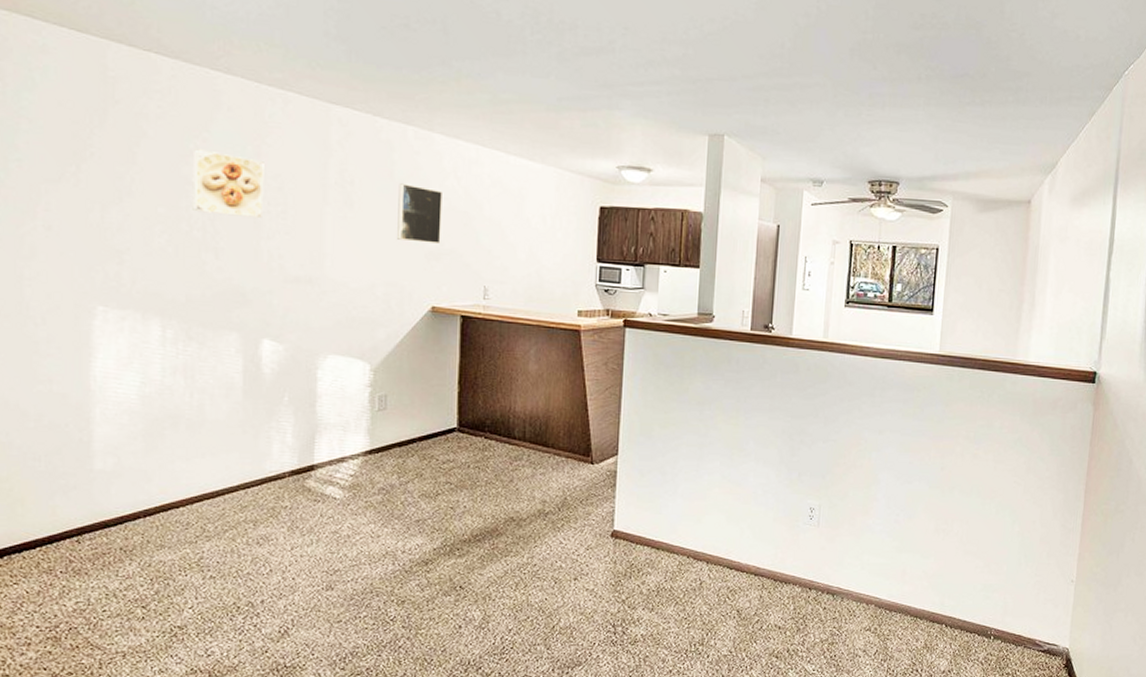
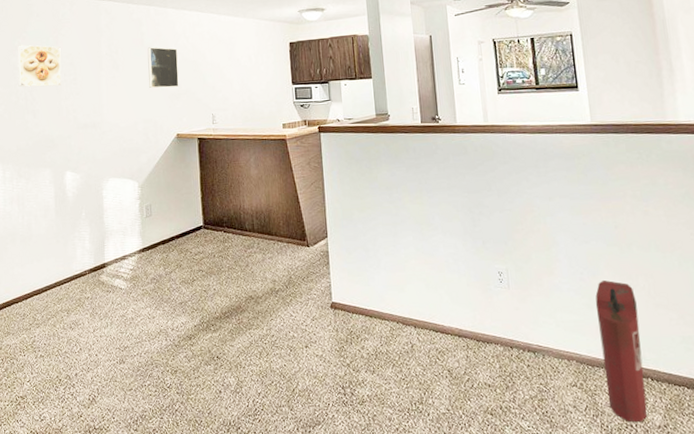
fire extinguisher: none [900,523,947,666] -> present [595,279,648,422]

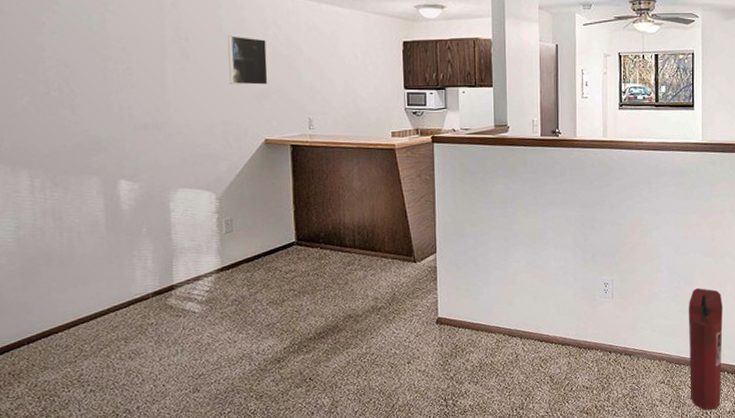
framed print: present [17,44,62,87] -> none [44,20,111,77]

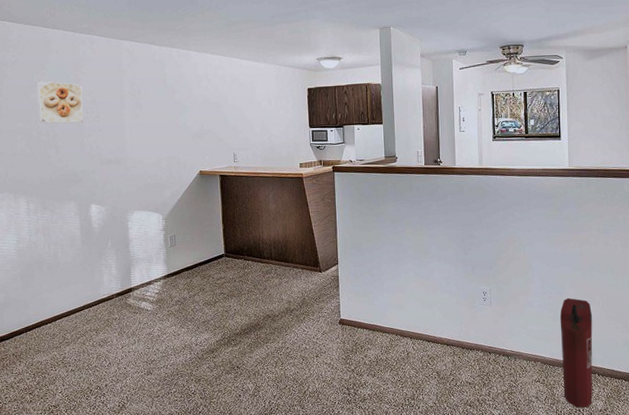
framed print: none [44,20,111,77] -> present [36,81,84,123]
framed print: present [227,35,268,85] -> none [170,88,202,128]

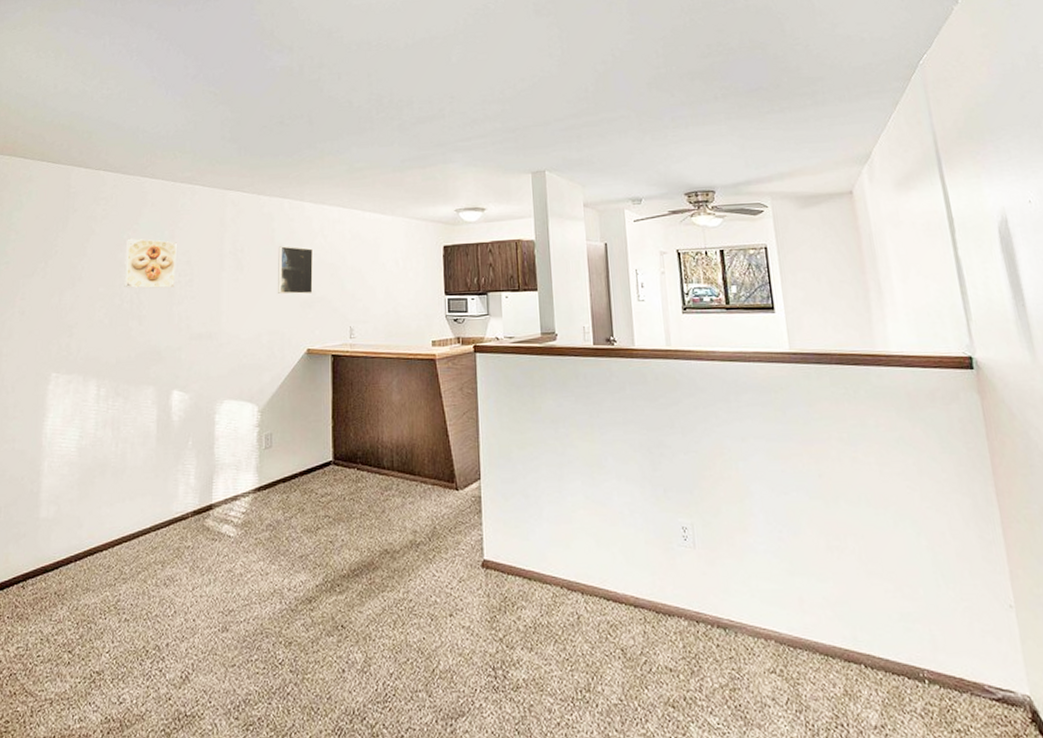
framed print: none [170,88,202,128] -> present [278,246,313,294]
fire extinguisher: present [560,297,593,407] -> none [797,540,861,720]

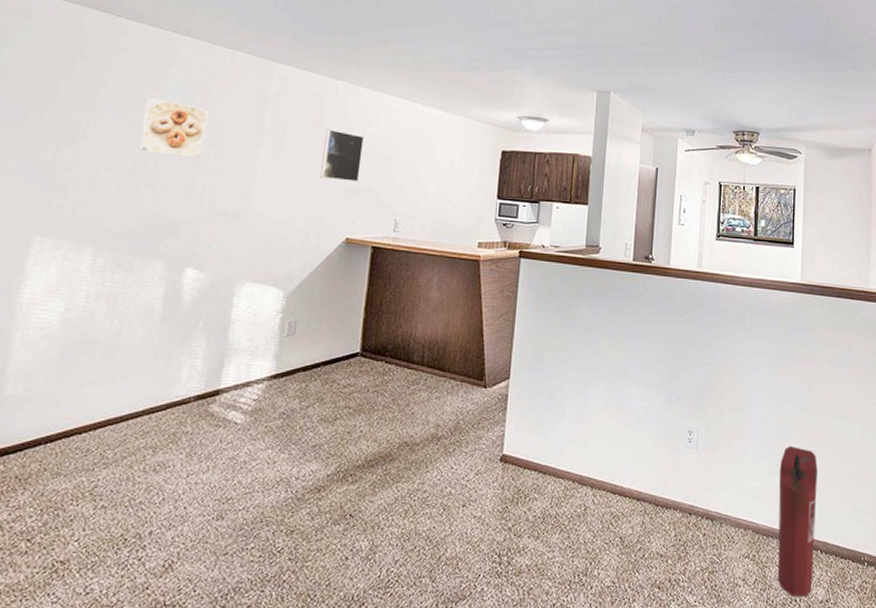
fire extinguisher: none [797,540,861,720] -> present [777,445,817,596]

